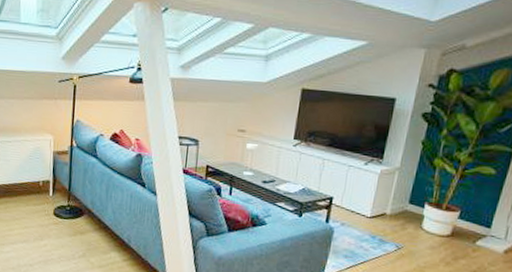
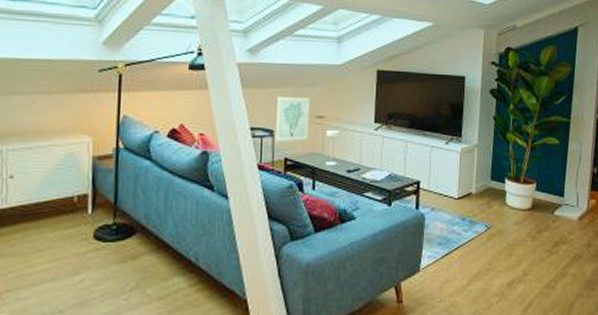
wall art: none [199,110,234,151] -> present [274,97,310,142]

